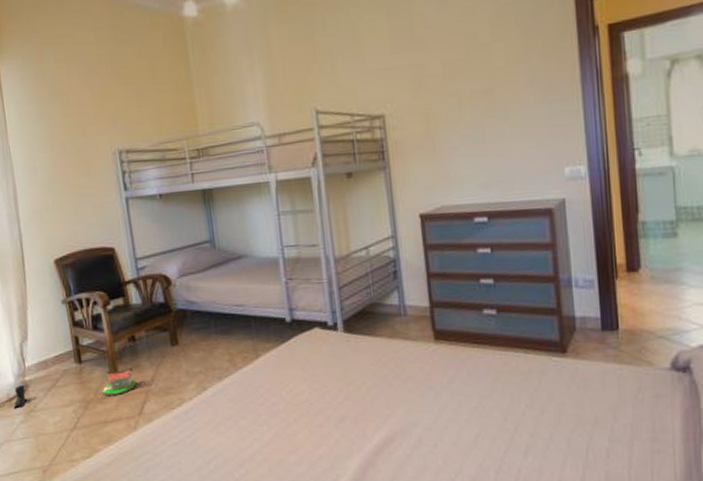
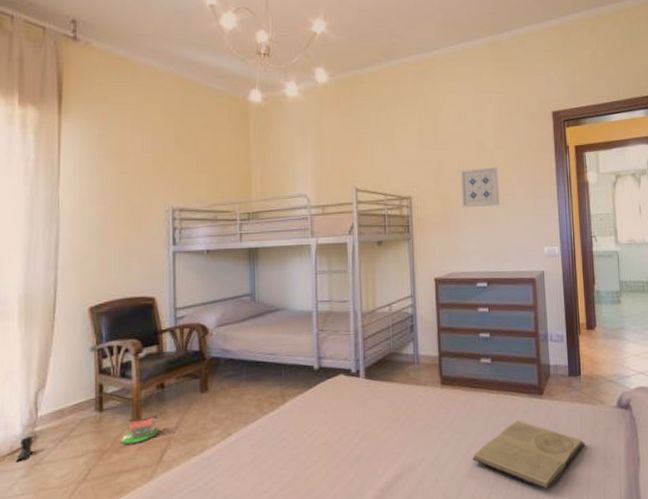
wall art: none [446,66,501,124] -> present [460,167,500,208]
book: none [477,382,626,464] -> present [472,420,585,490]

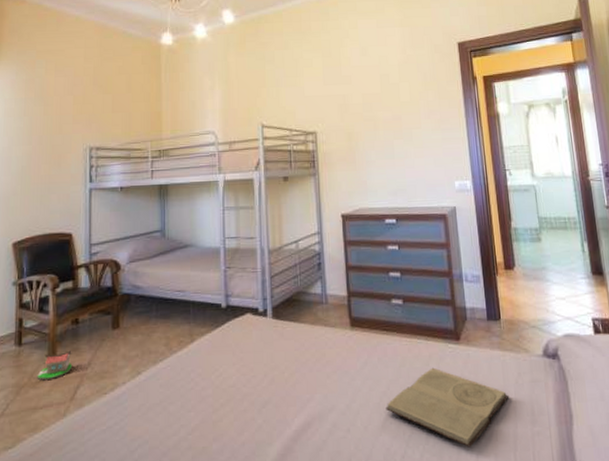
wall art: present [460,167,500,208] -> none [365,100,407,142]

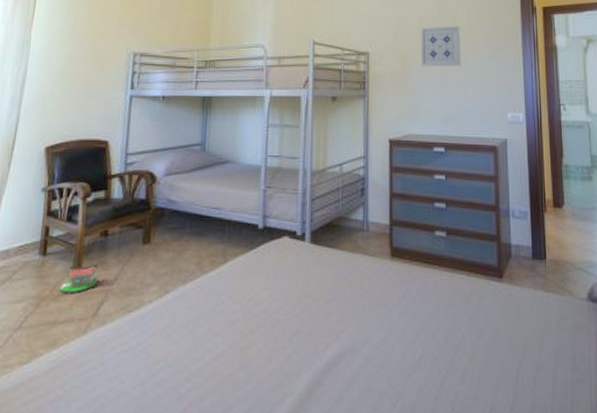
wall art: none [365,100,407,142] -> present [420,26,461,67]
book: present [386,367,510,448] -> none [422,305,551,391]

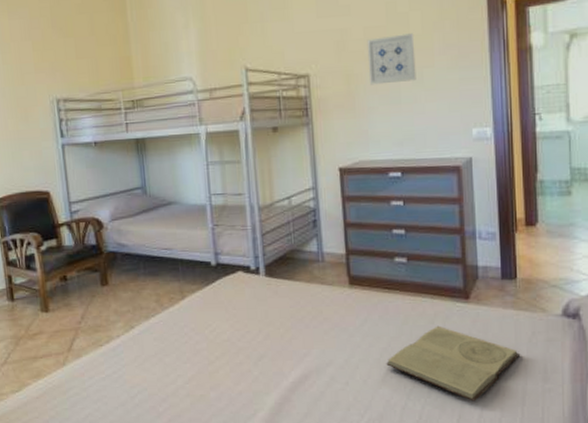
toy house: present [59,263,99,294] -> none [33,305,67,333]
book: none [422,305,551,391] -> present [386,325,521,401]

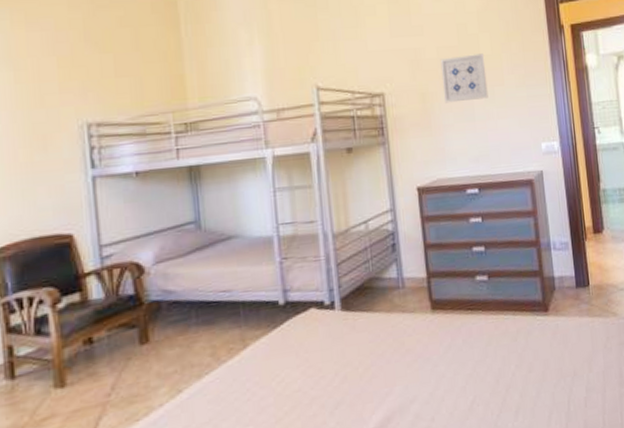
book: present [386,325,521,401] -> none [472,342,598,418]

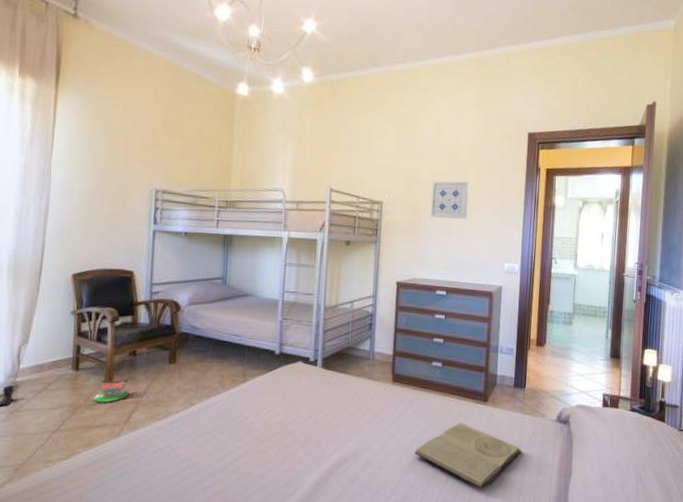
toy house: none [41,376,91,418] -> present [93,379,129,404]
book: none [472,342,598,418] -> present [414,422,522,489]

